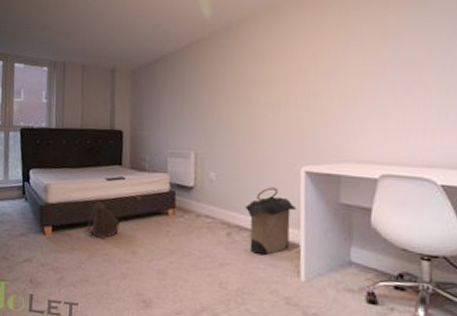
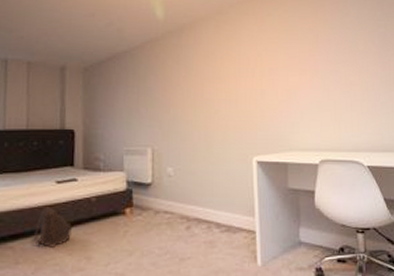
laundry hamper: present [244,187,297,256] -> none [202,178,251,246]

